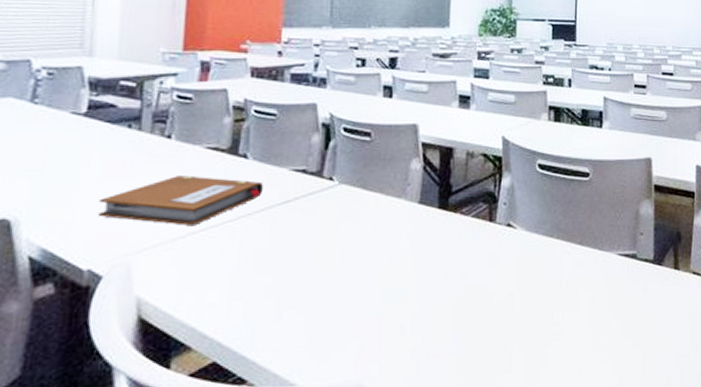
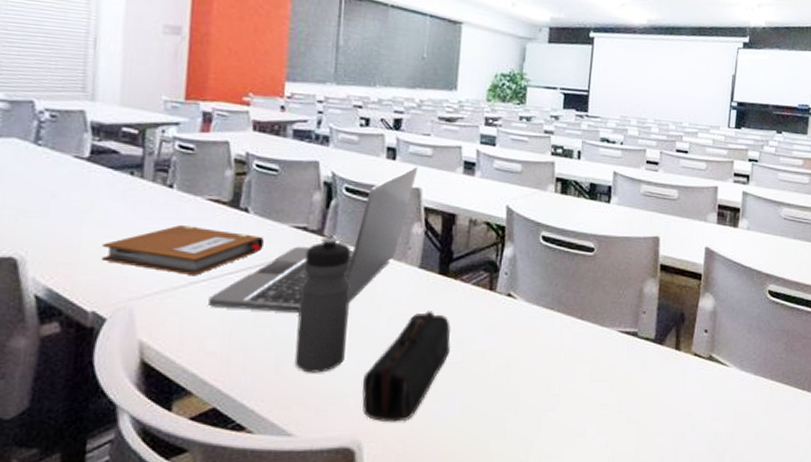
laptop: none [206,103,415,258] -> present [207,166,418,312]
water bottle: none [296,178,351,319] -> present [294,237,351,373]
pencil case: none [365,246,453,365] -> present [362,311,451,423]

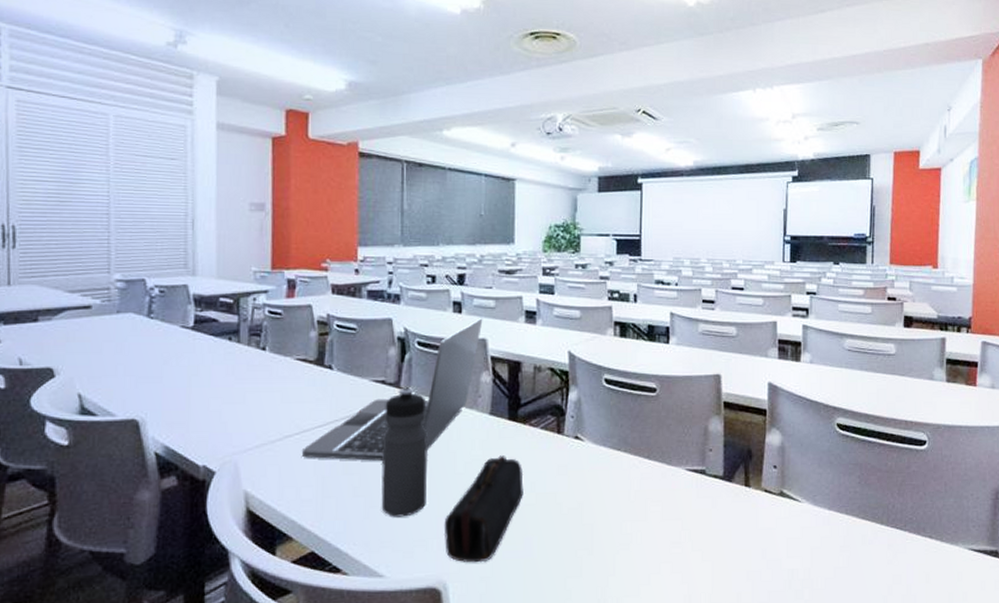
notebook: present [101,225,264,276] -> none [208,384,347,430]

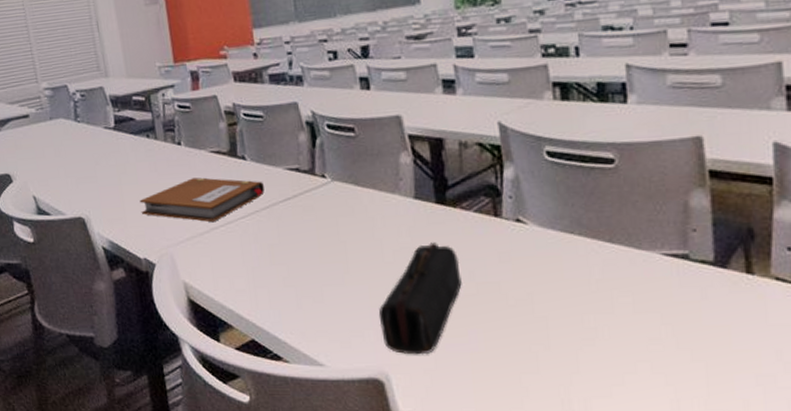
notebook: none [208,384,347,430] -> present [139,177,265,223]
laptop: present [301,318,483,461] -> none [228,93,395,251]
water bottle: present [381,389,428,517] -> none [302,175,358,307]

